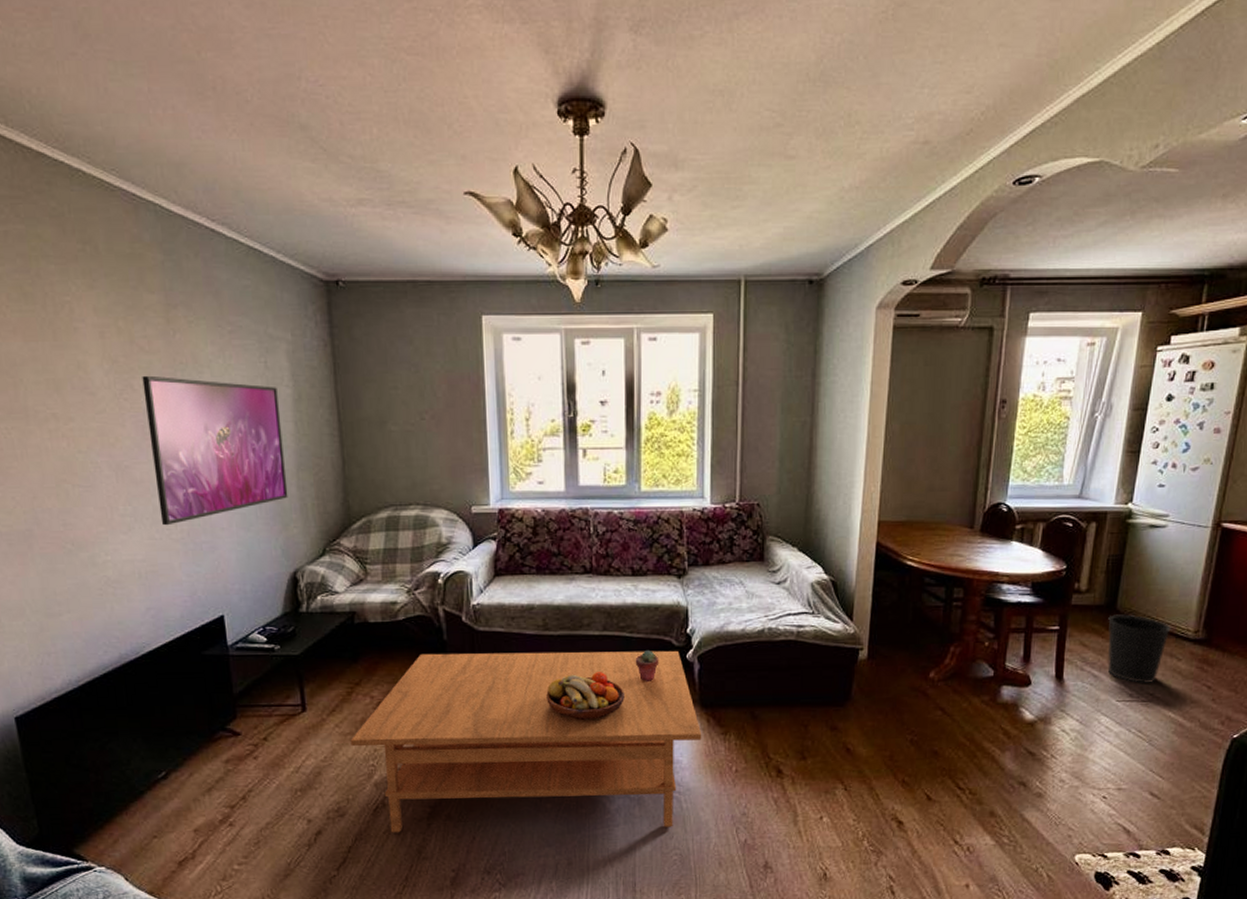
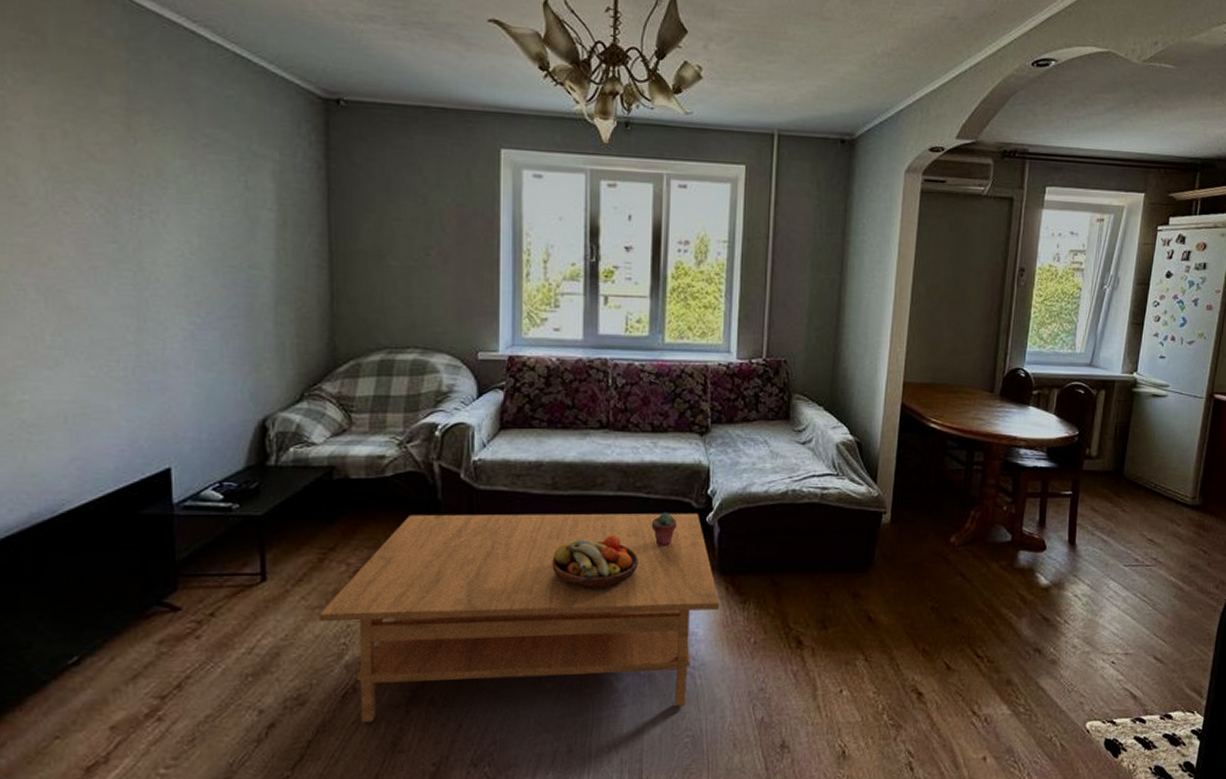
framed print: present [142,375,288,526] -> none [89,187,262,361]
wastebasket: present [1107,614,1171,684] -> none [1115,480,1172,549]

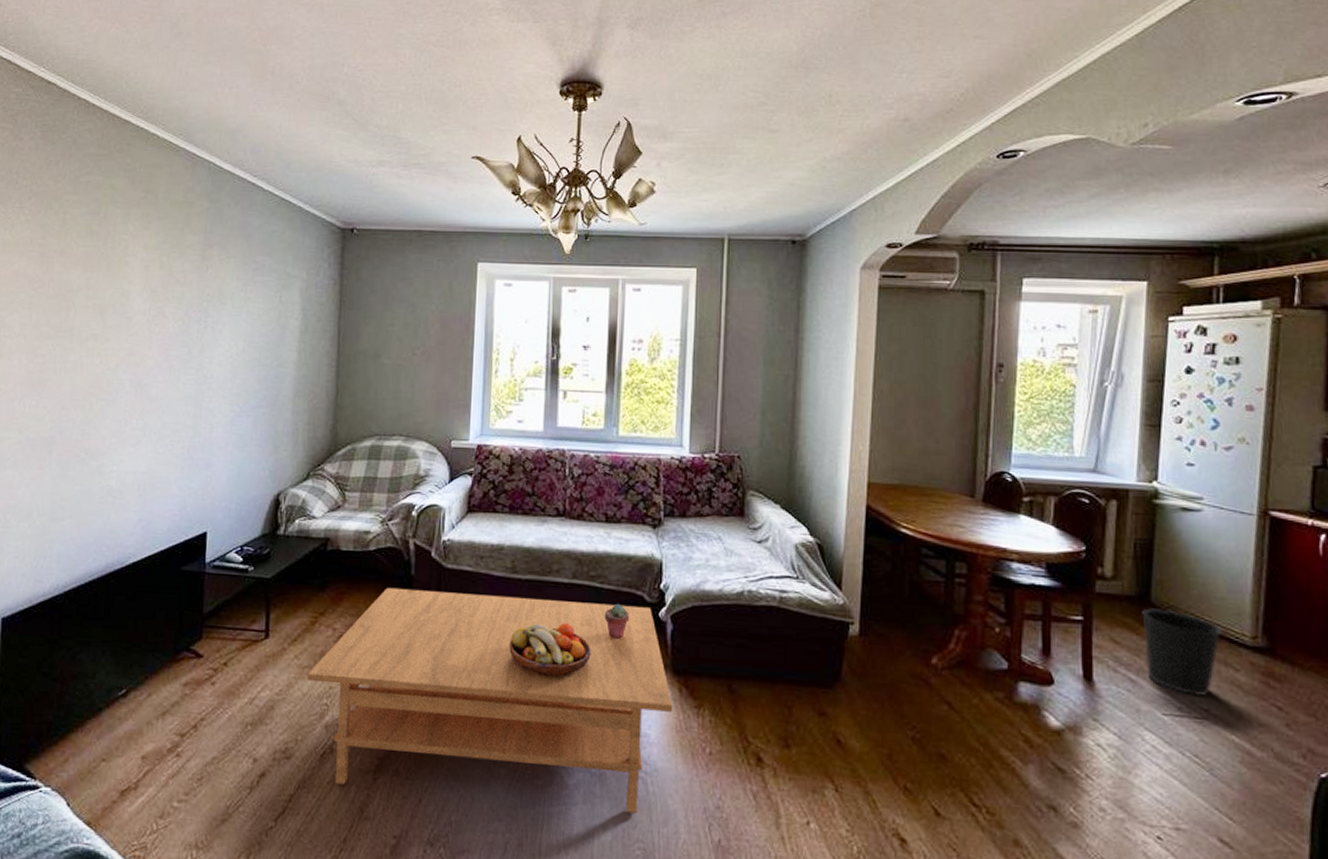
wastebasket: none [1115,480,1172,549] -> present [1142,608,1222,697]

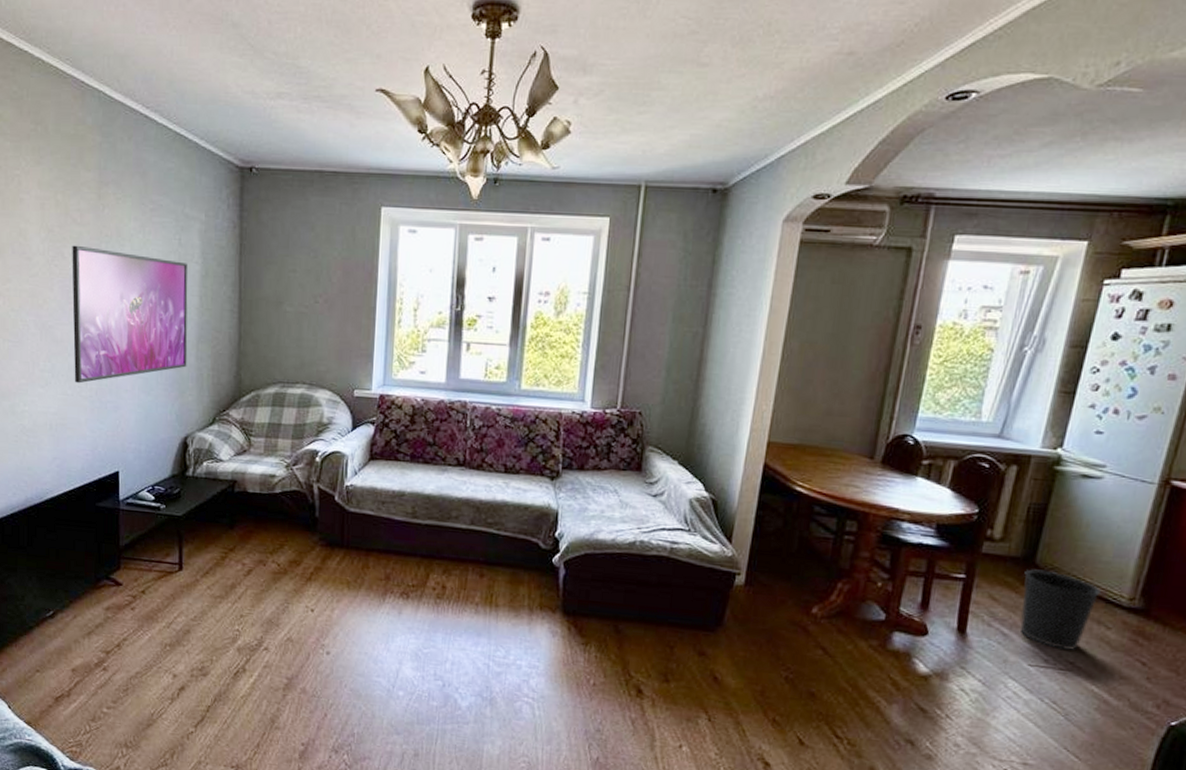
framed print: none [166,304,287,441] -> present [72,245,188,384]
coffee table: present [307,587,673,814] -> none [219,527,562,733]
fruit bowl: present [509,623,591,677] -> none [408,564,486,613]
potted succulent: present [605,604,630,639] -> none [501,550,525,581]

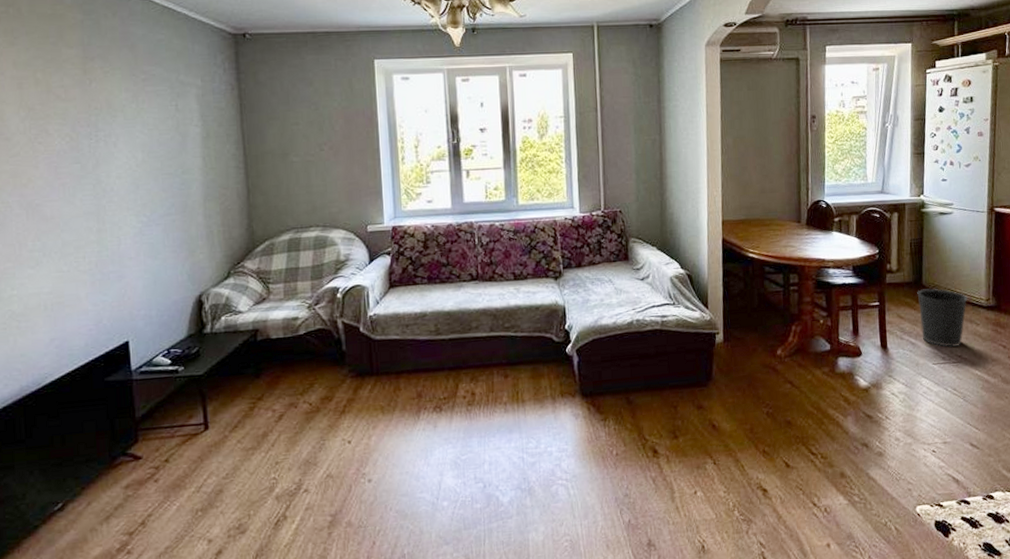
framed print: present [72,245,188,384] -> none [57,120,195,259]

